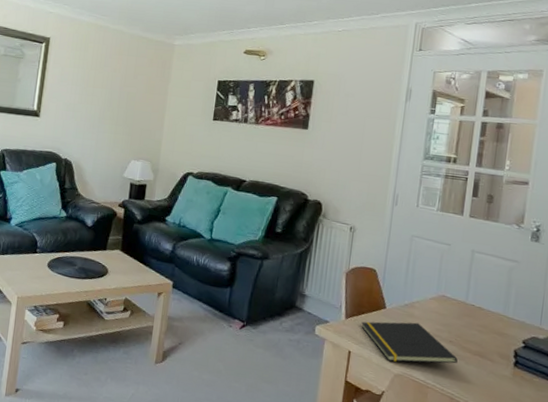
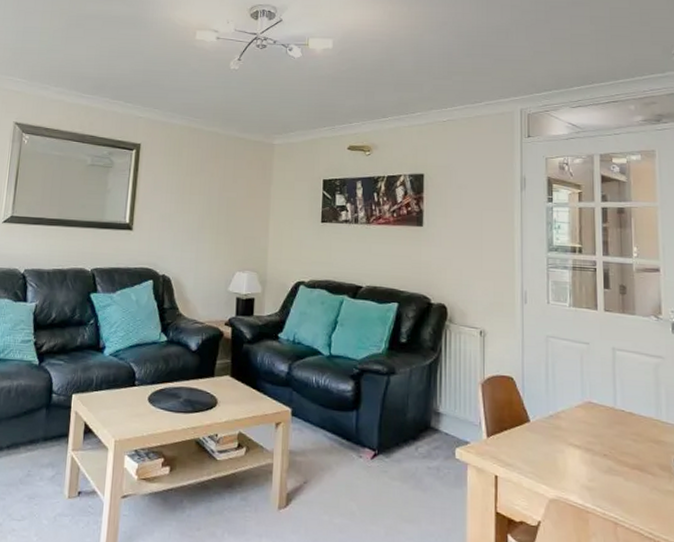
notepad: present [361,321,458,364] -> none [505,435,616,484]

